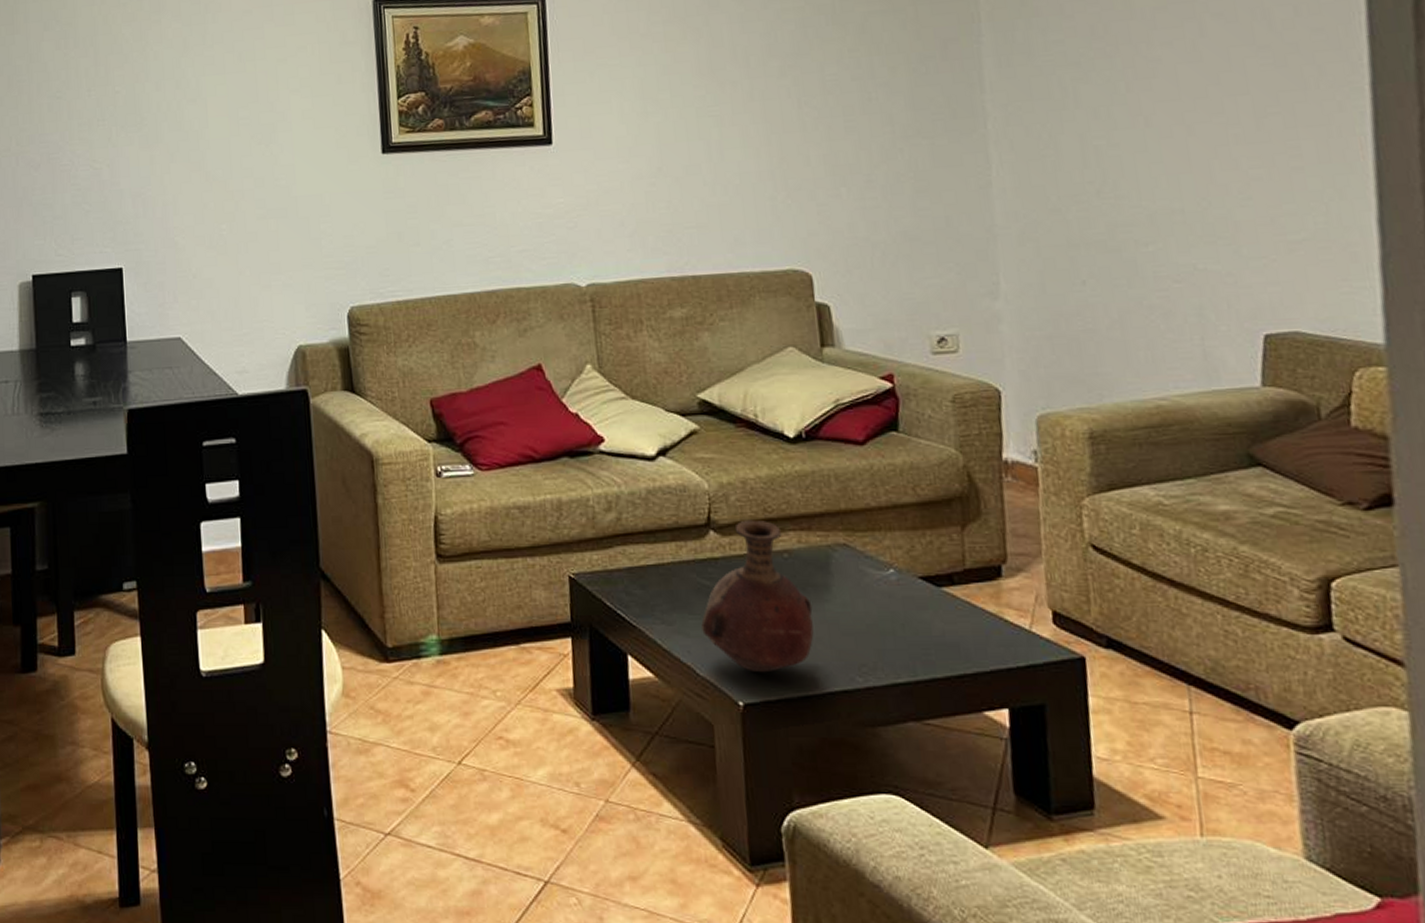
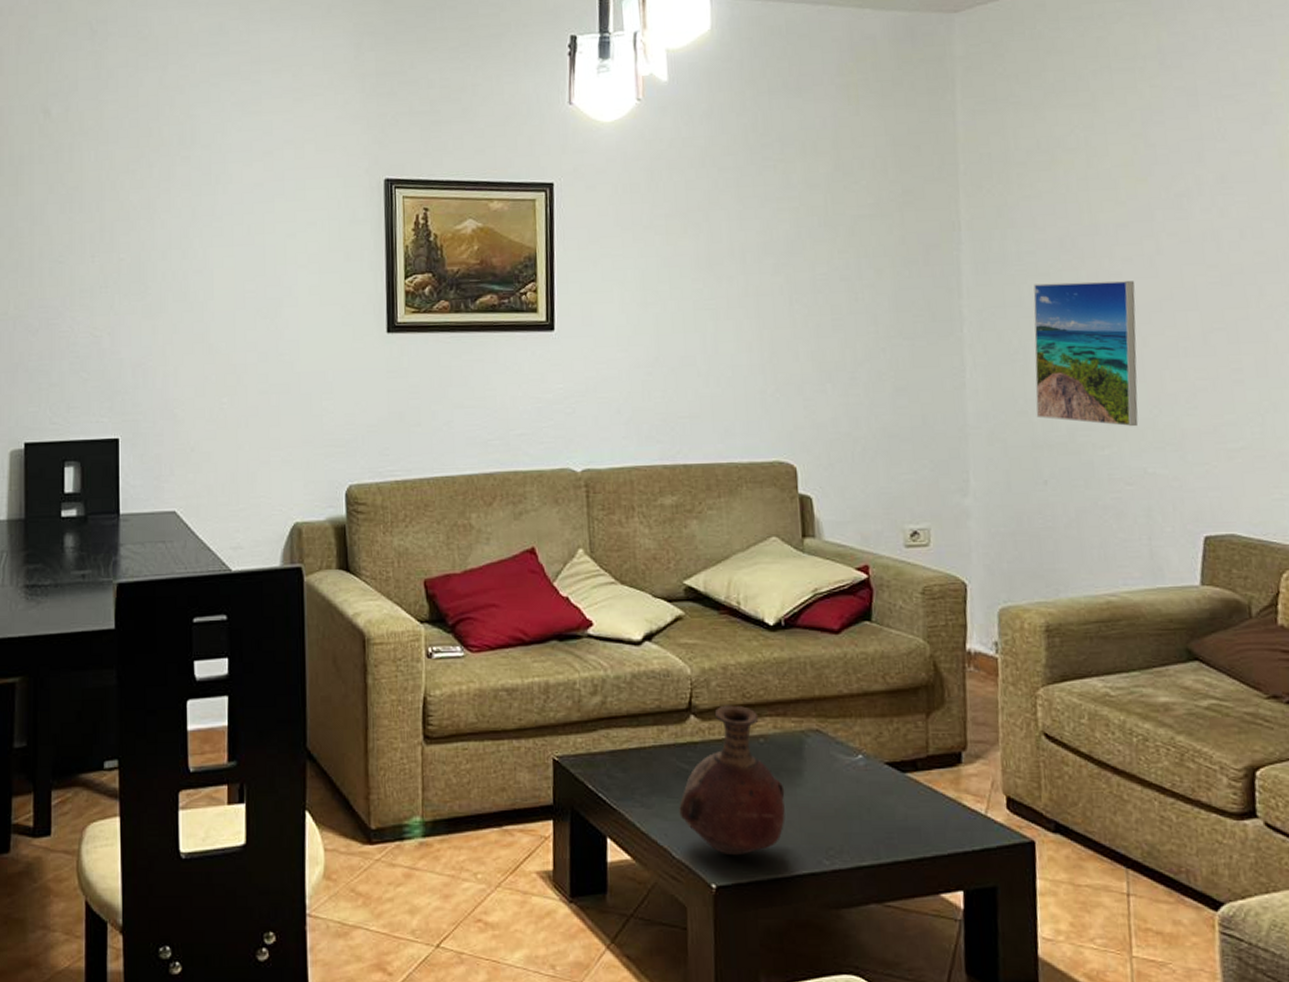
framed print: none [1063,66,1185,221] -> present [1033,280,1138,427]

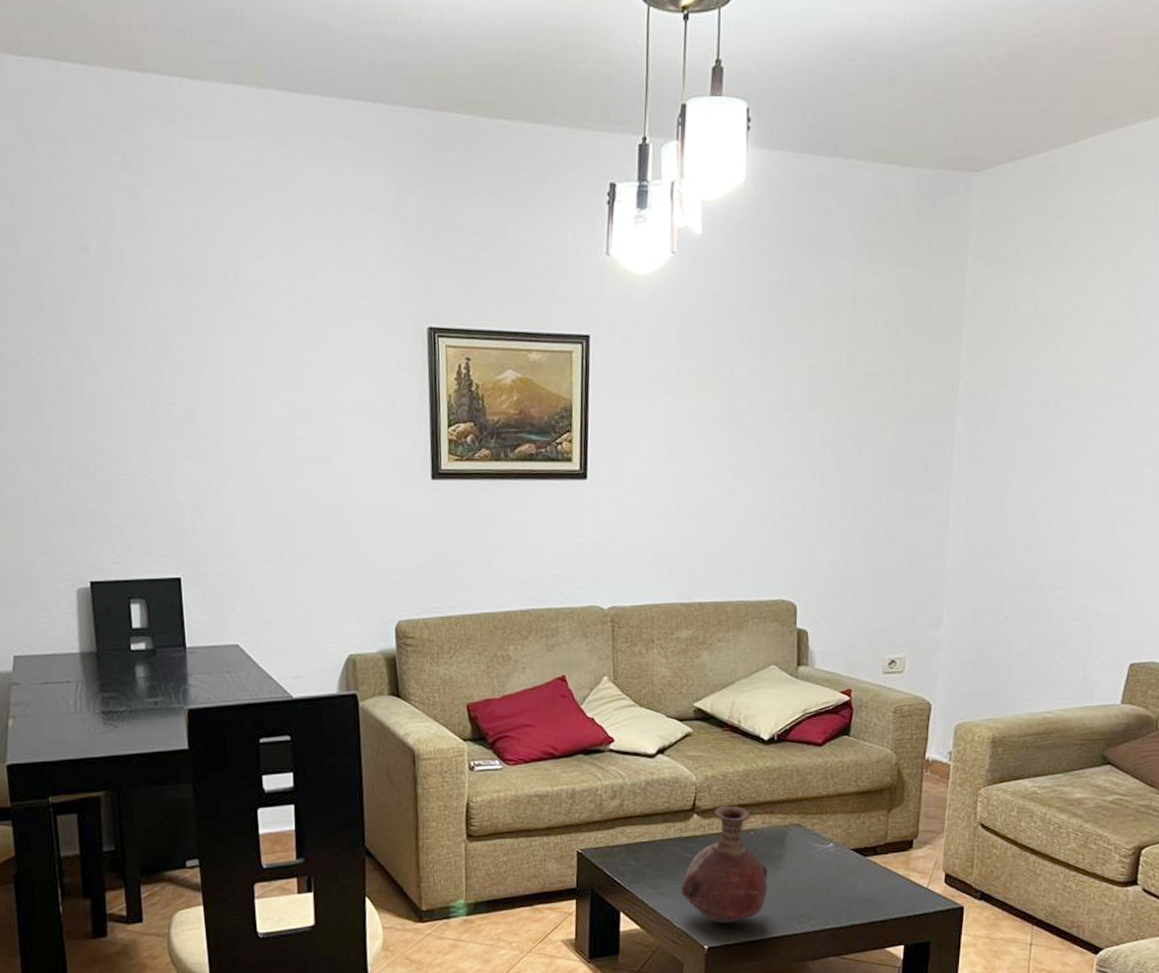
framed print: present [1033,280,1138,427] -> none [1005,439,1103,570]

